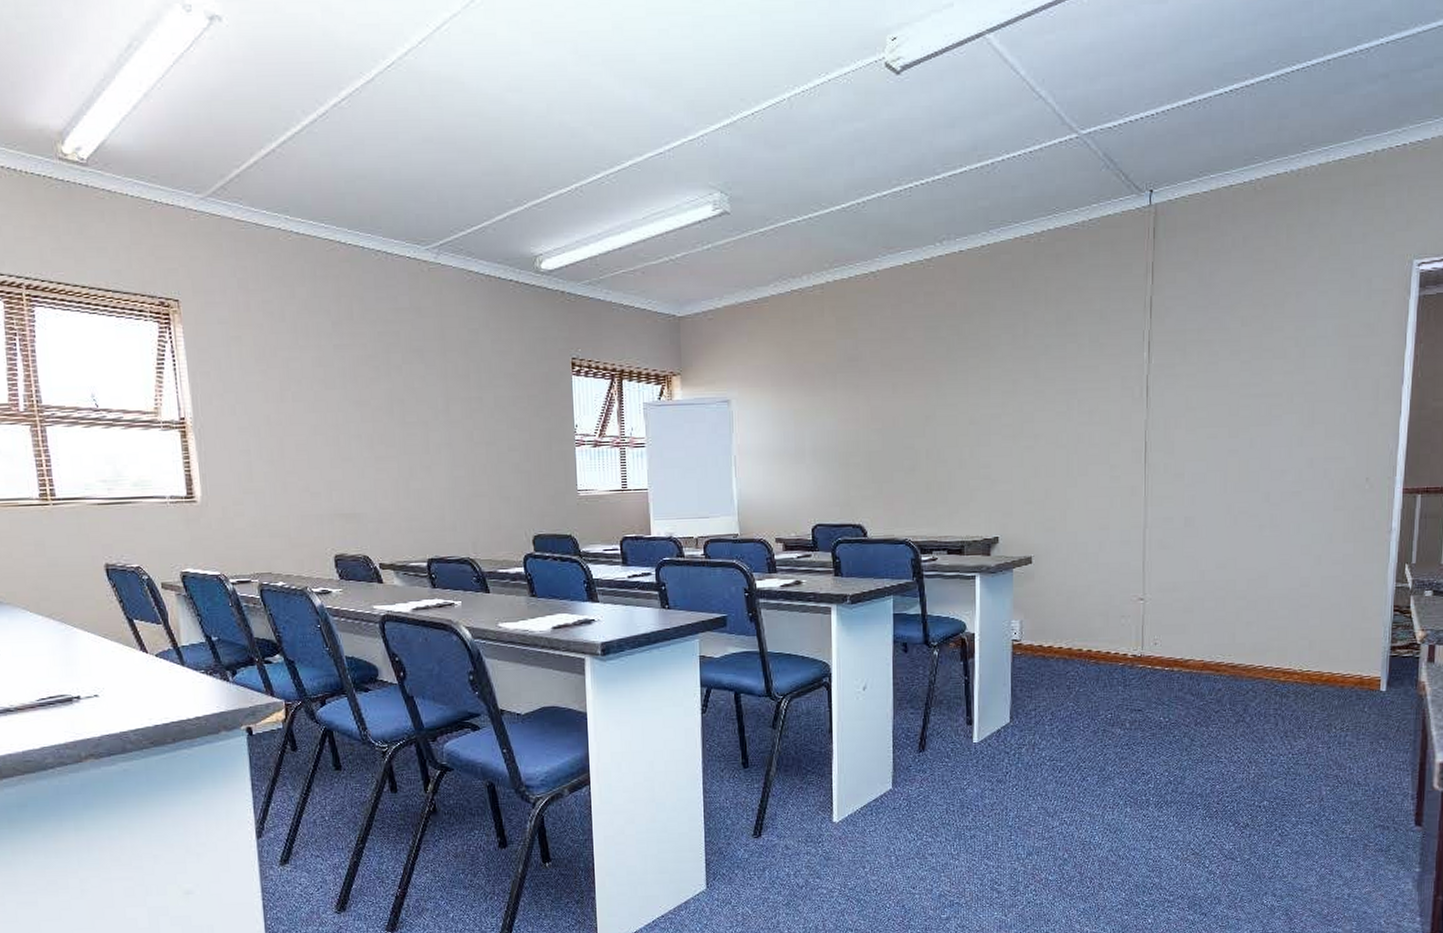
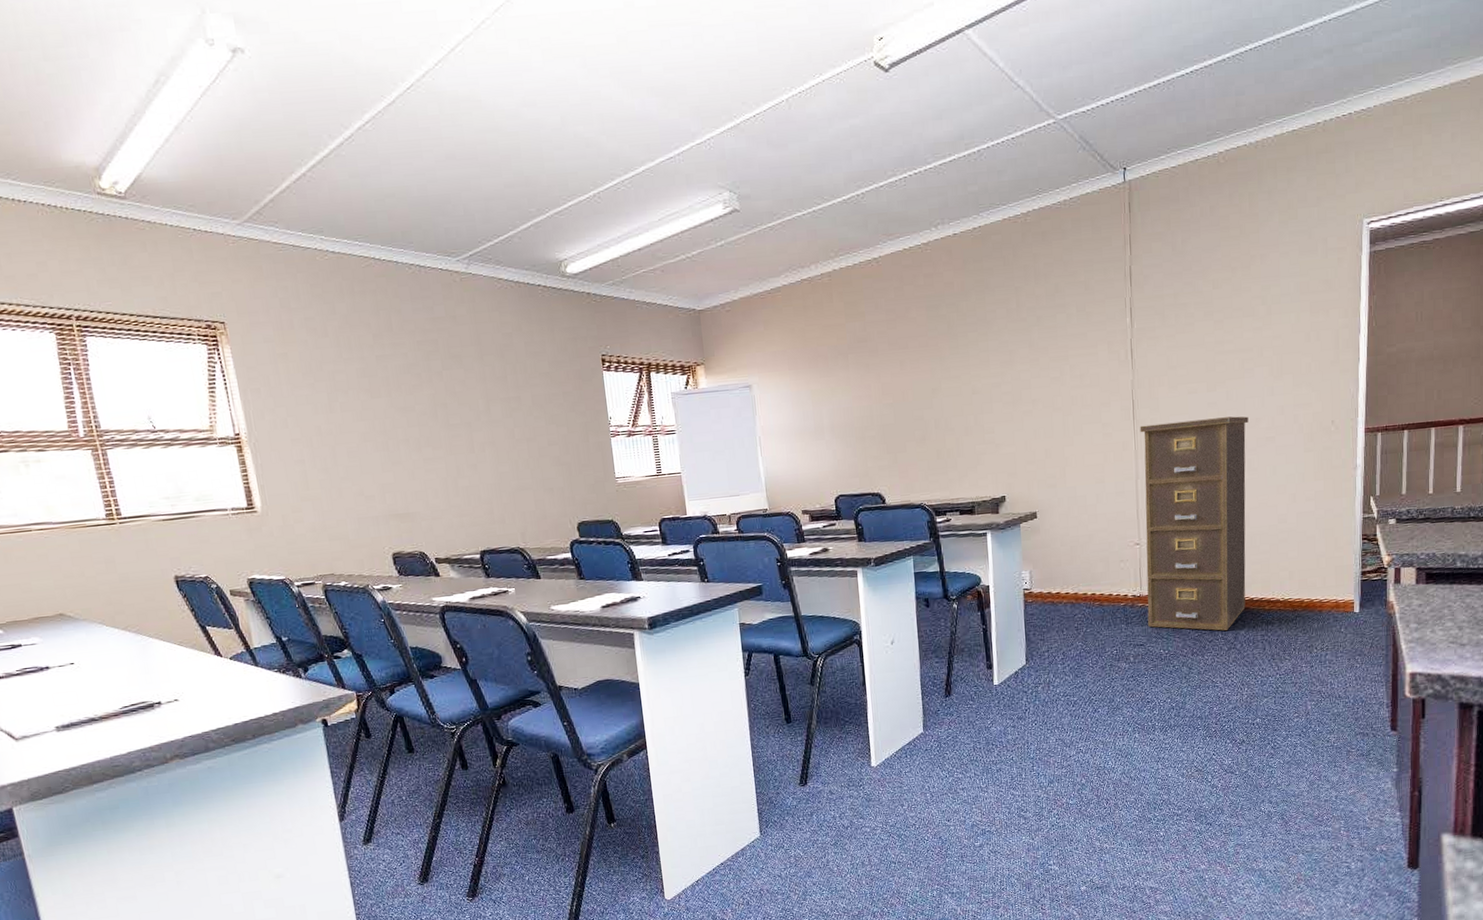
filing cabinet: none [1148,466,1273,701] -> present [1140,416,1249,631]

